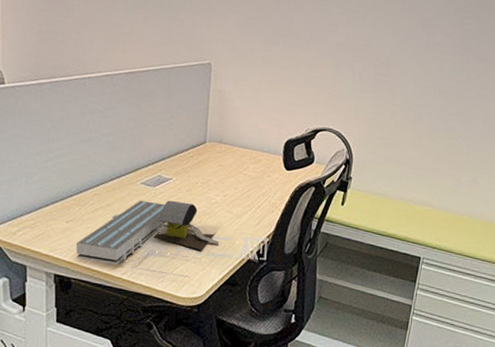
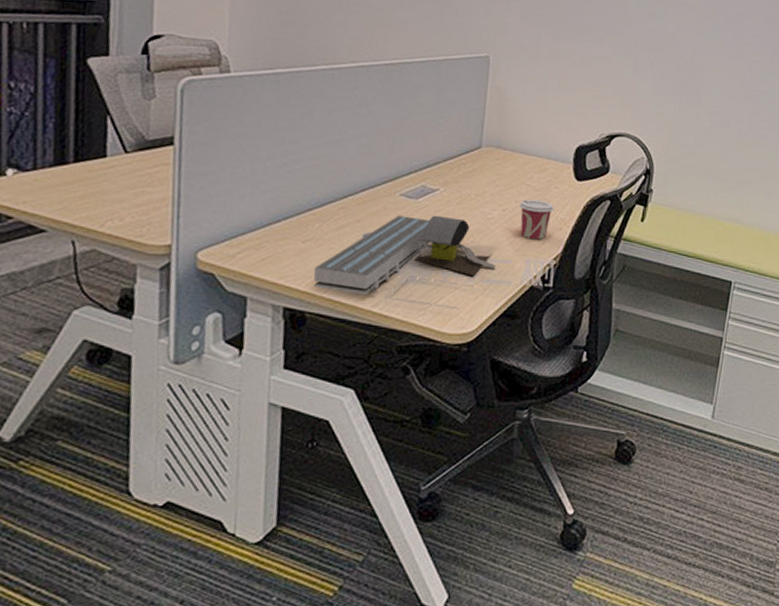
cup: none [238,187,267,221] -> present [520,199,554,240]

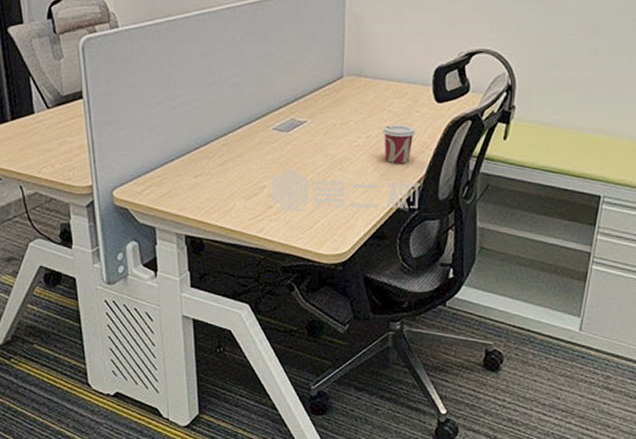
architectural model: present [313,215,495,310] -> none [206,146,363,233]

